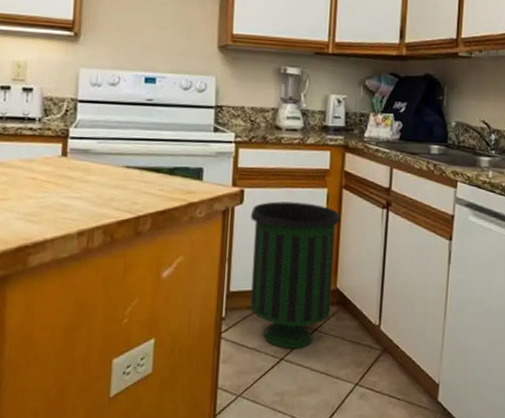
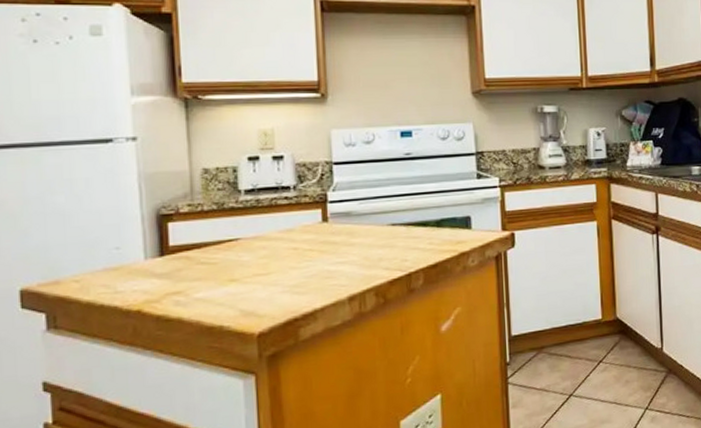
trash can: present [249,201,341,349] -> none [523,238,614,385]

